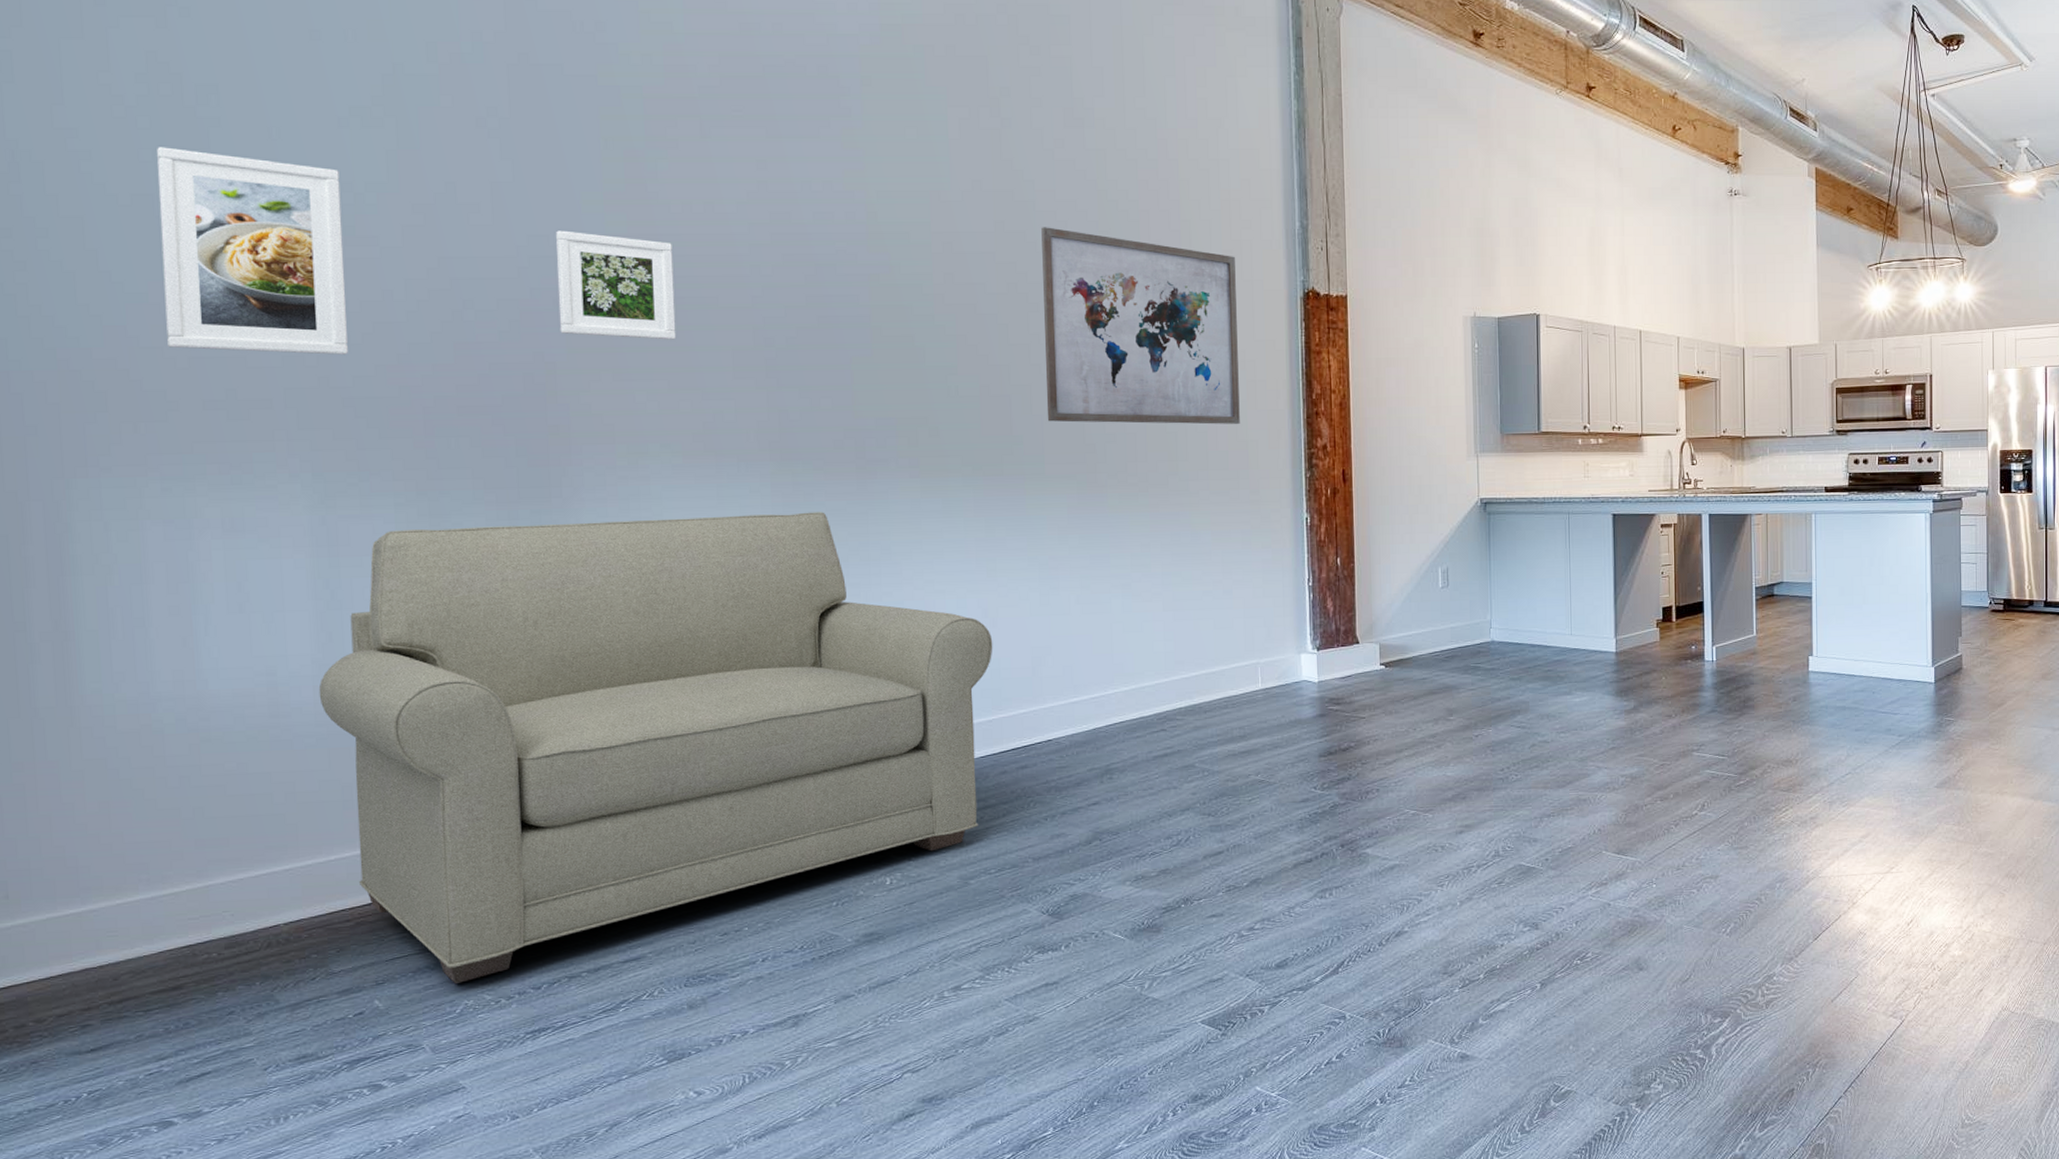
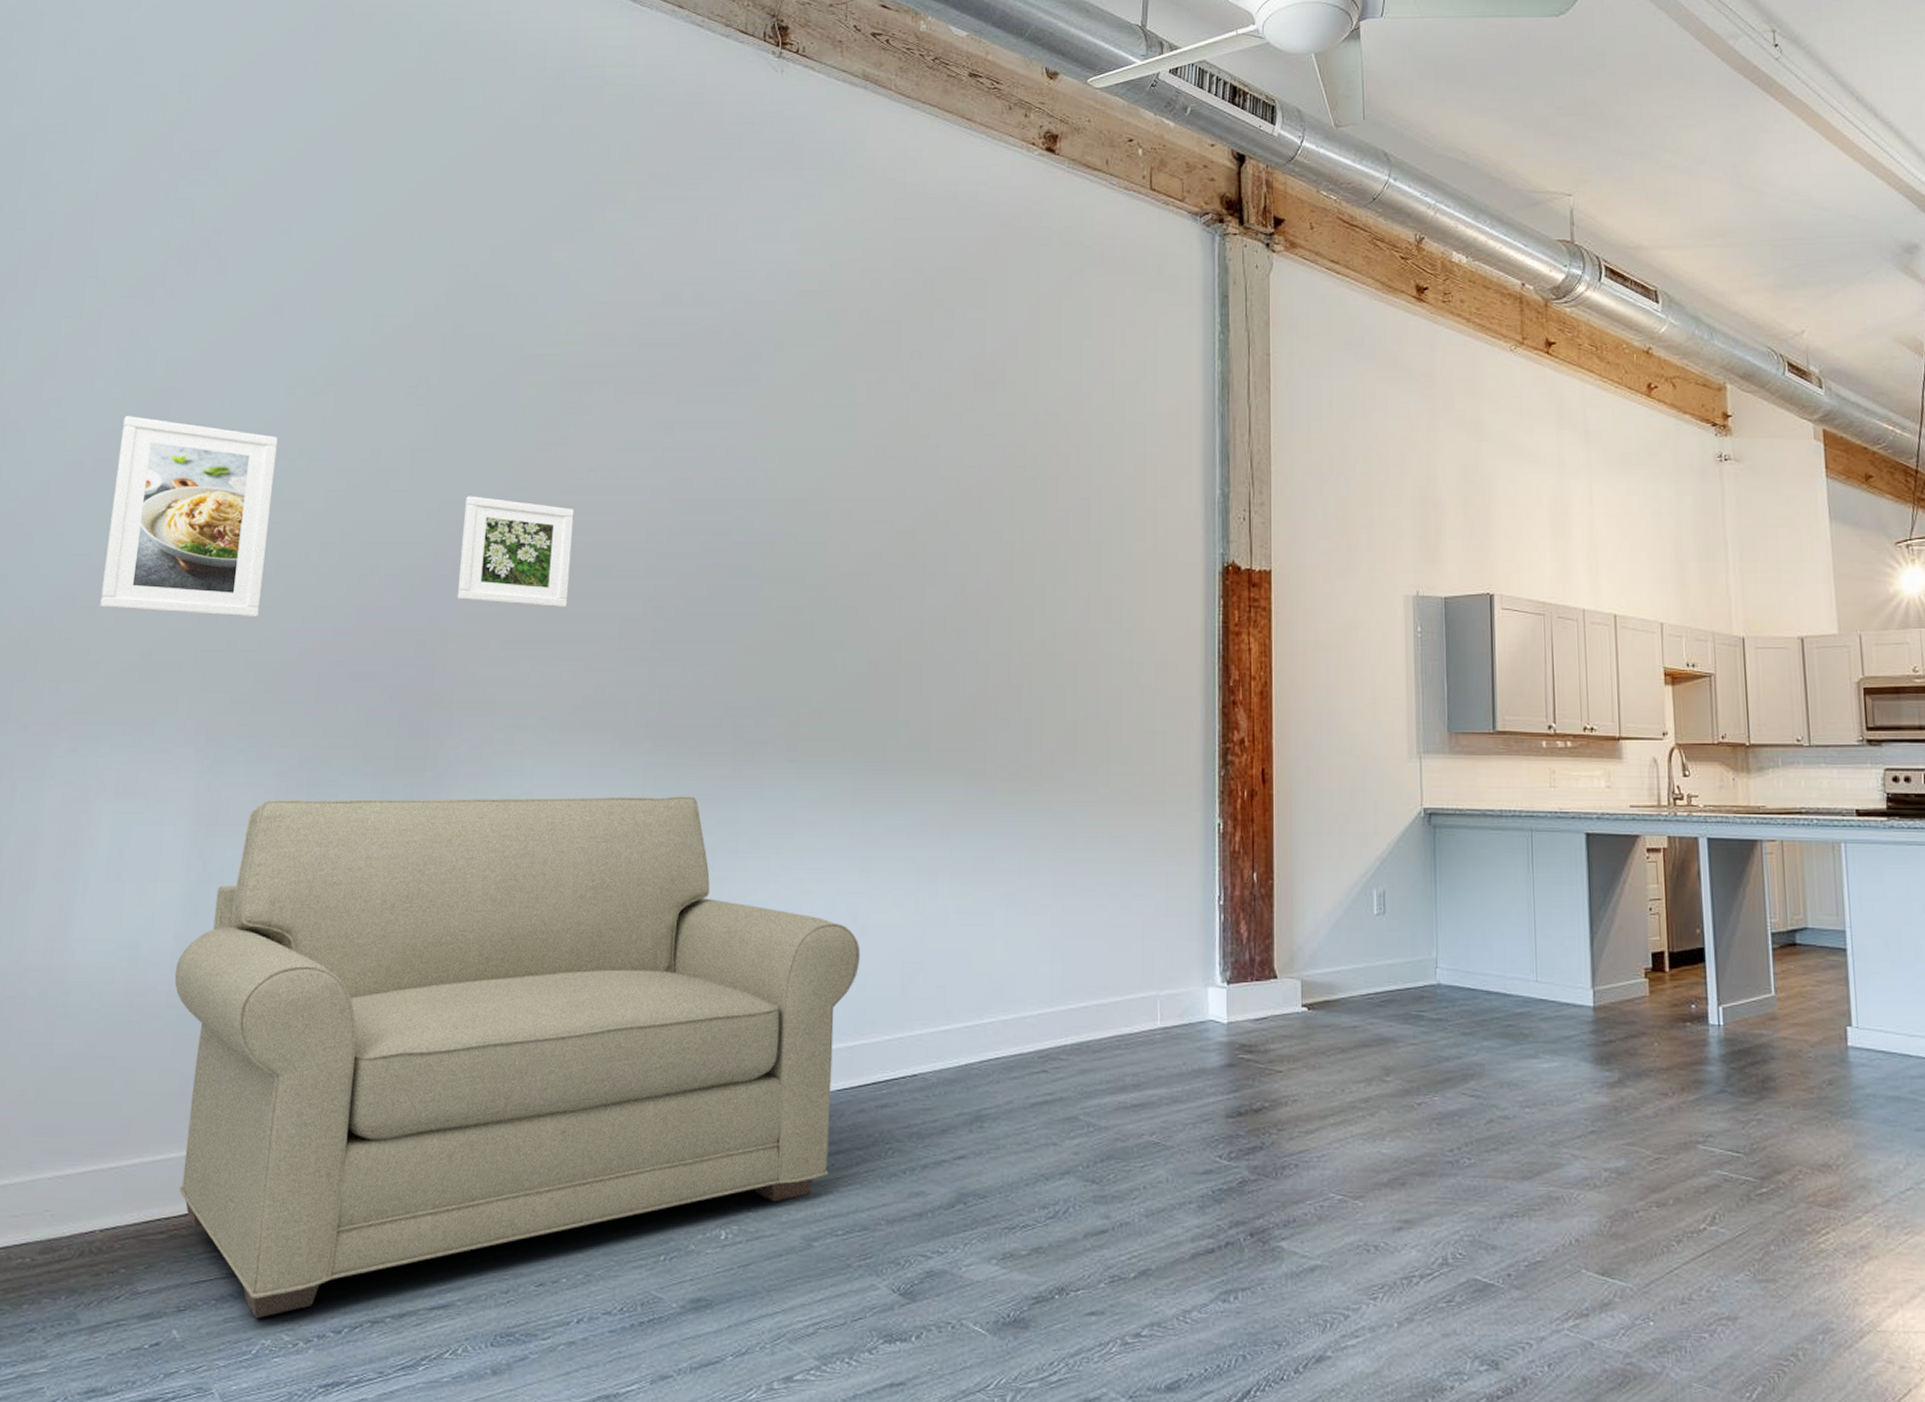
wall art: present [1041,227,1240,425] -> none [936,494,1148,712]

